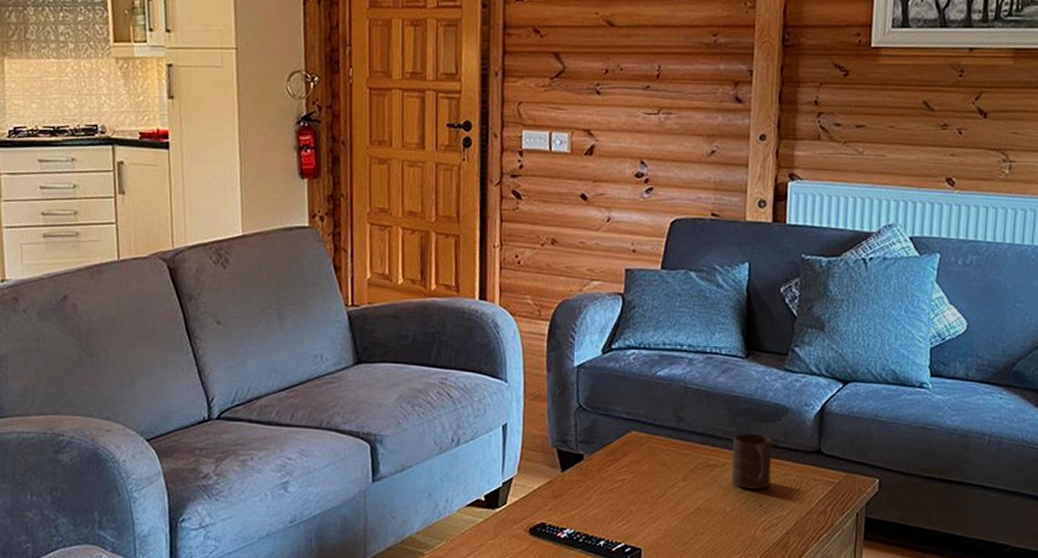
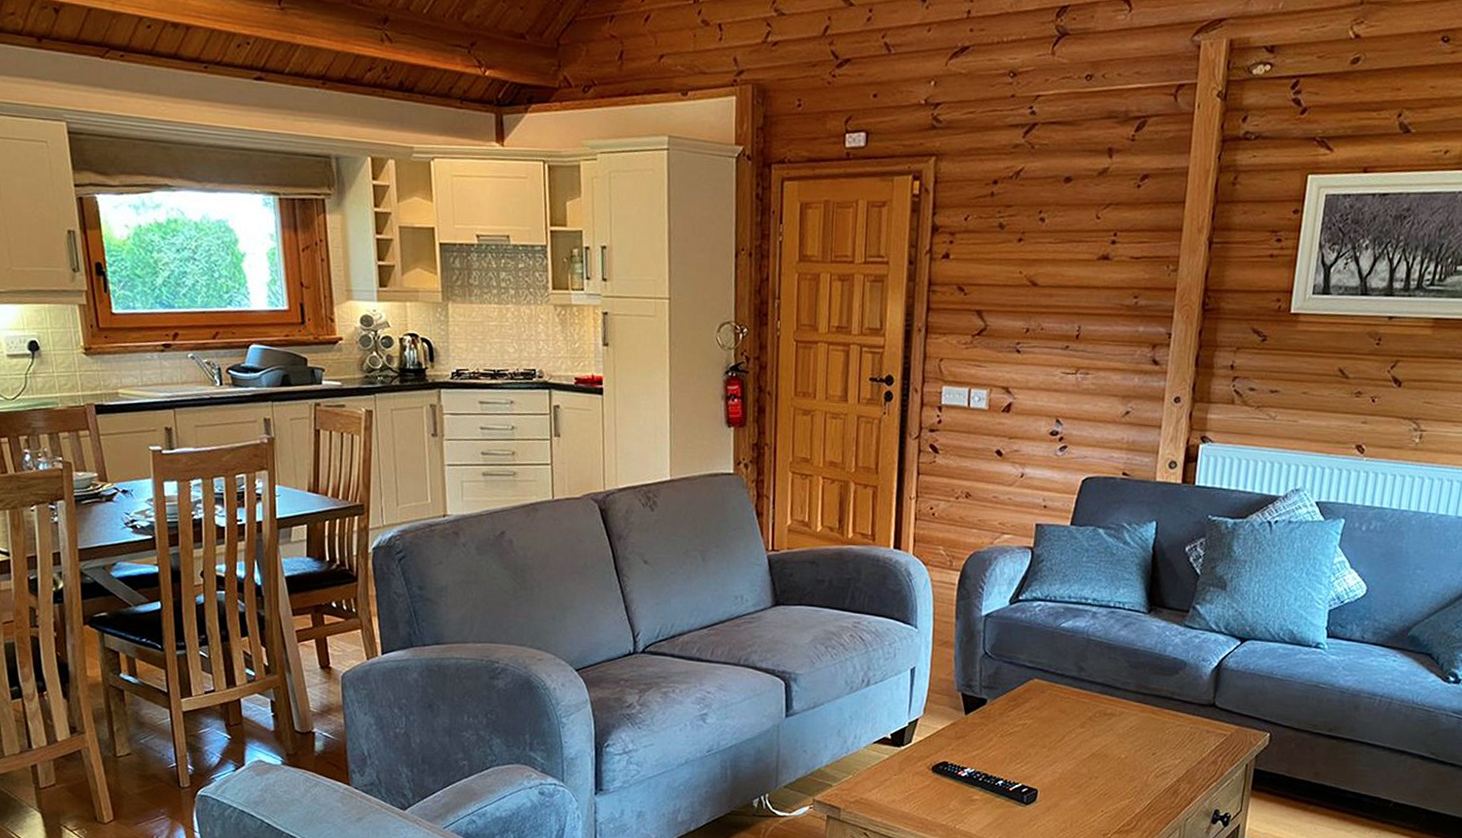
cup: present [731,433,772,489] -> none [1127,684,1169,739]

